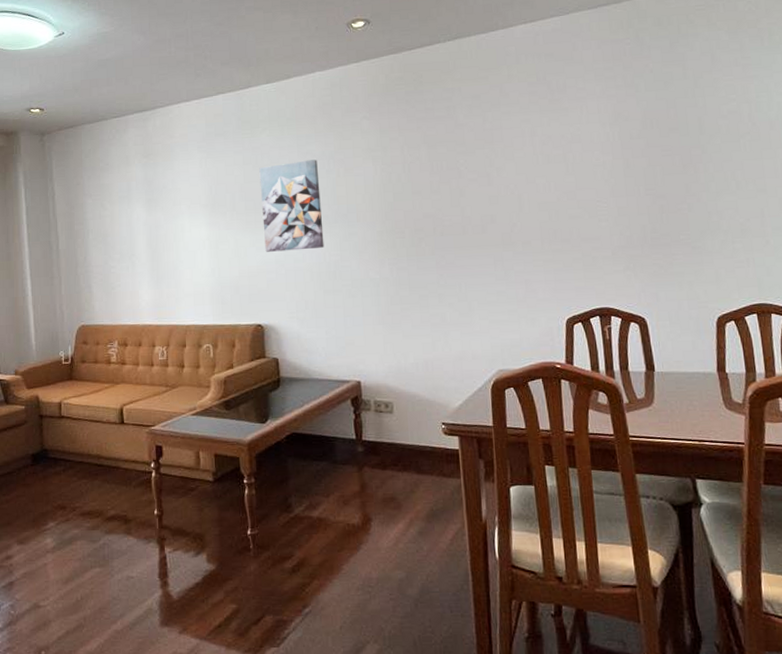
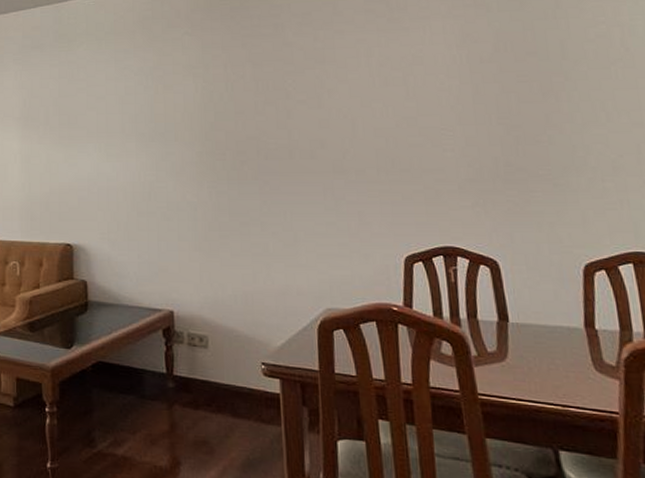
wall art: present [259,159,324,252] -> none [75,75,139,169]

